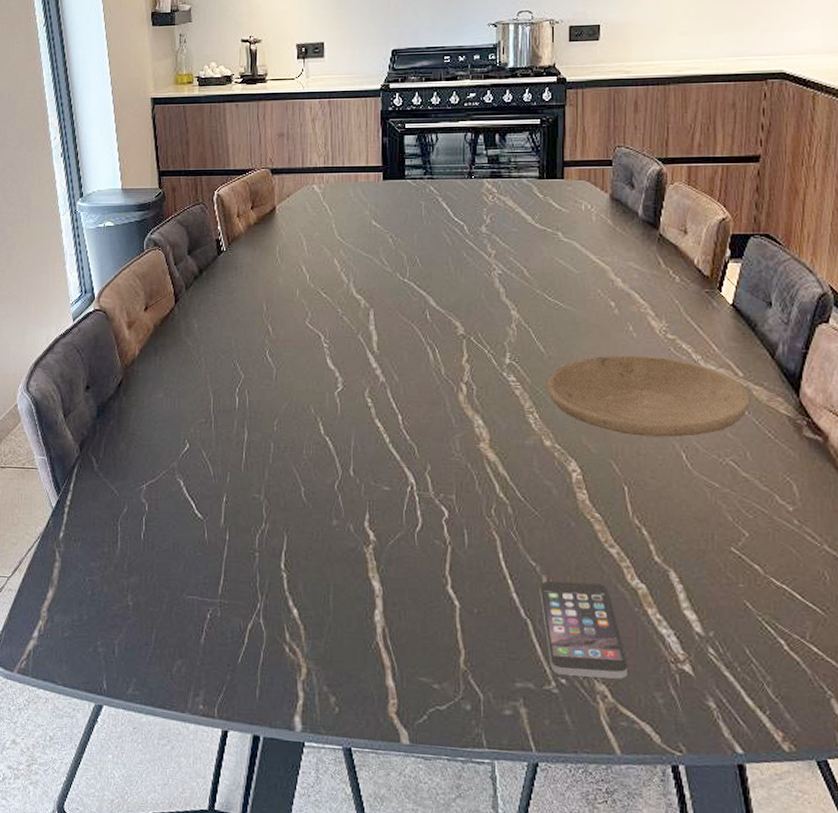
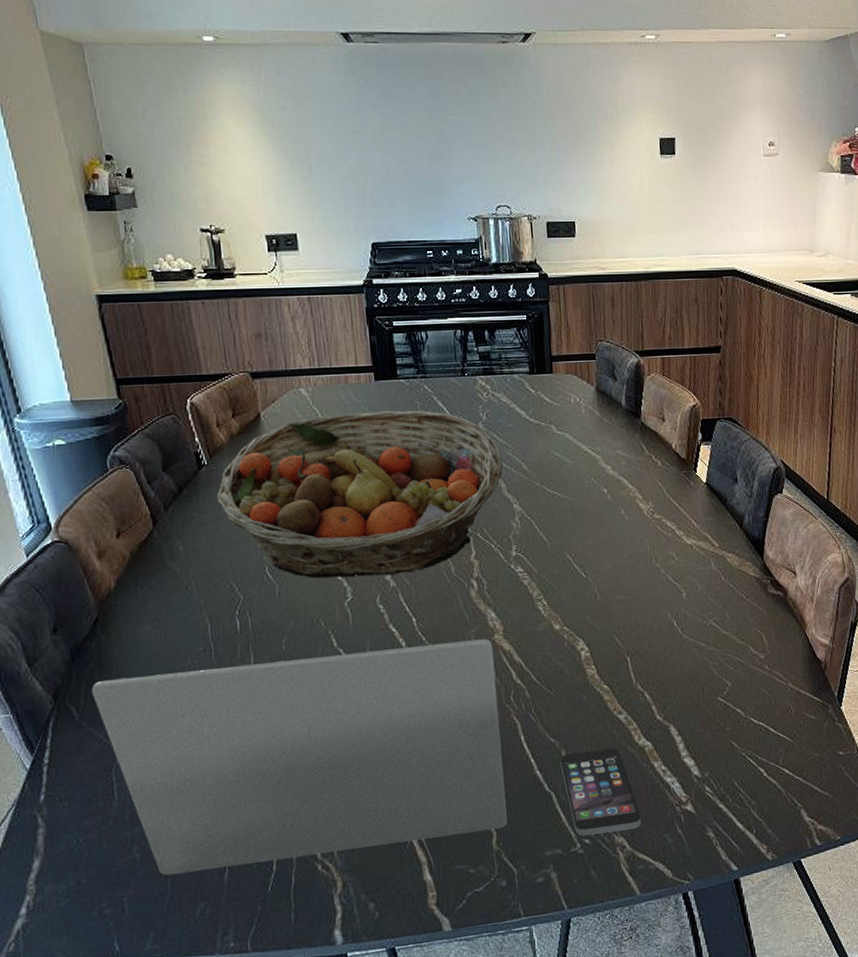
laptop: none [109,437,478,647] -> present [91,639,507,876]
fruit basket: none [231,210,503,370] -> present [217,410,503,578]
plate: present [546,355,751,438] -> none [551,536,726,611]

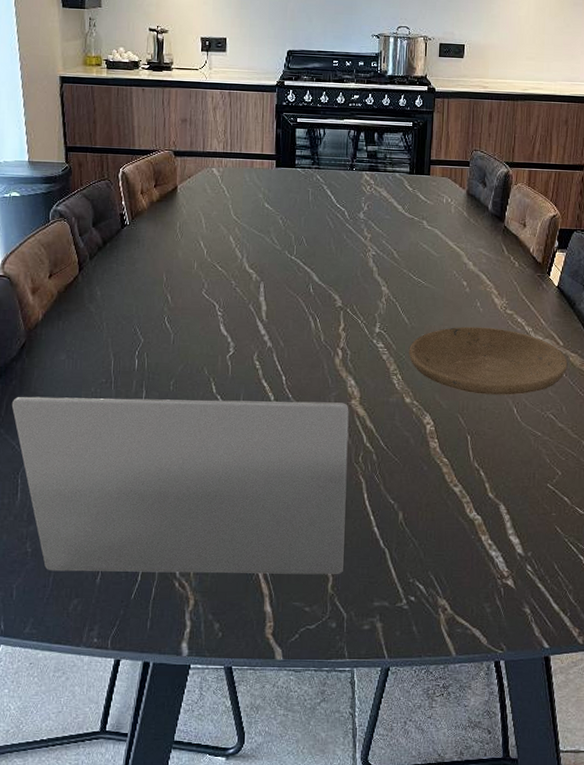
fruit basket: present [217,410,503,578] -> none [133,193,377,336]
plate: none [551,536,726,611] -> present [408,326,568,395]
smartphone: present [560,748,642,836] -> none [396,516,465,594]

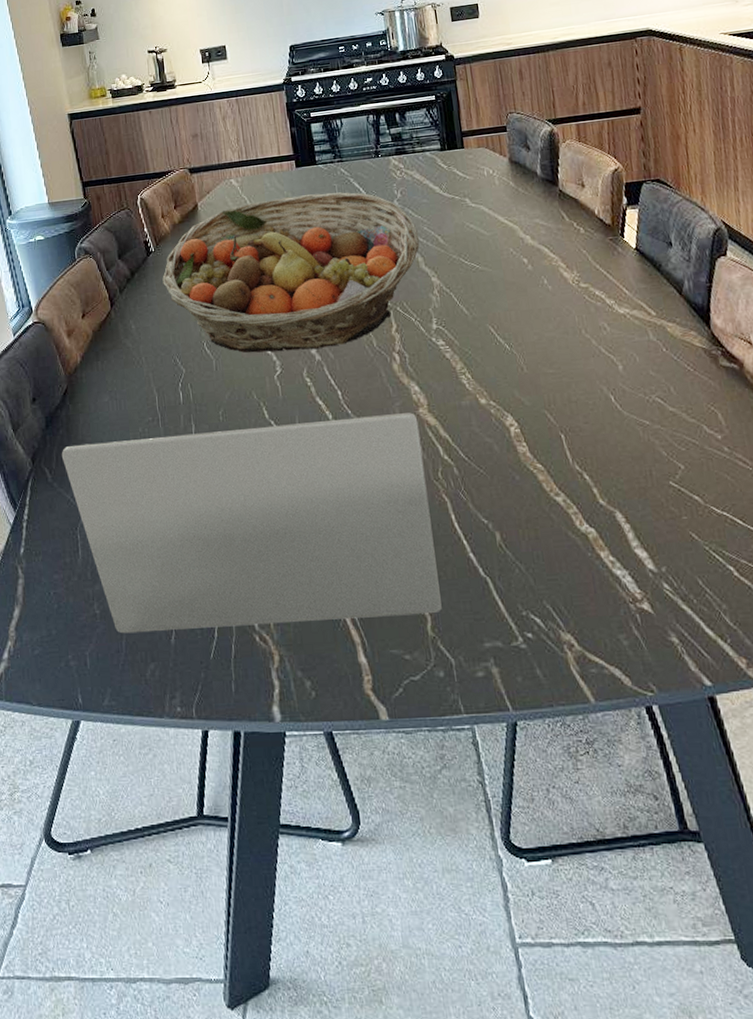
fruit basket: none [133,193,377,336] -> present [162,192,420,353]
plate: present [408,326,568,395] -> none [473,305,667,385]

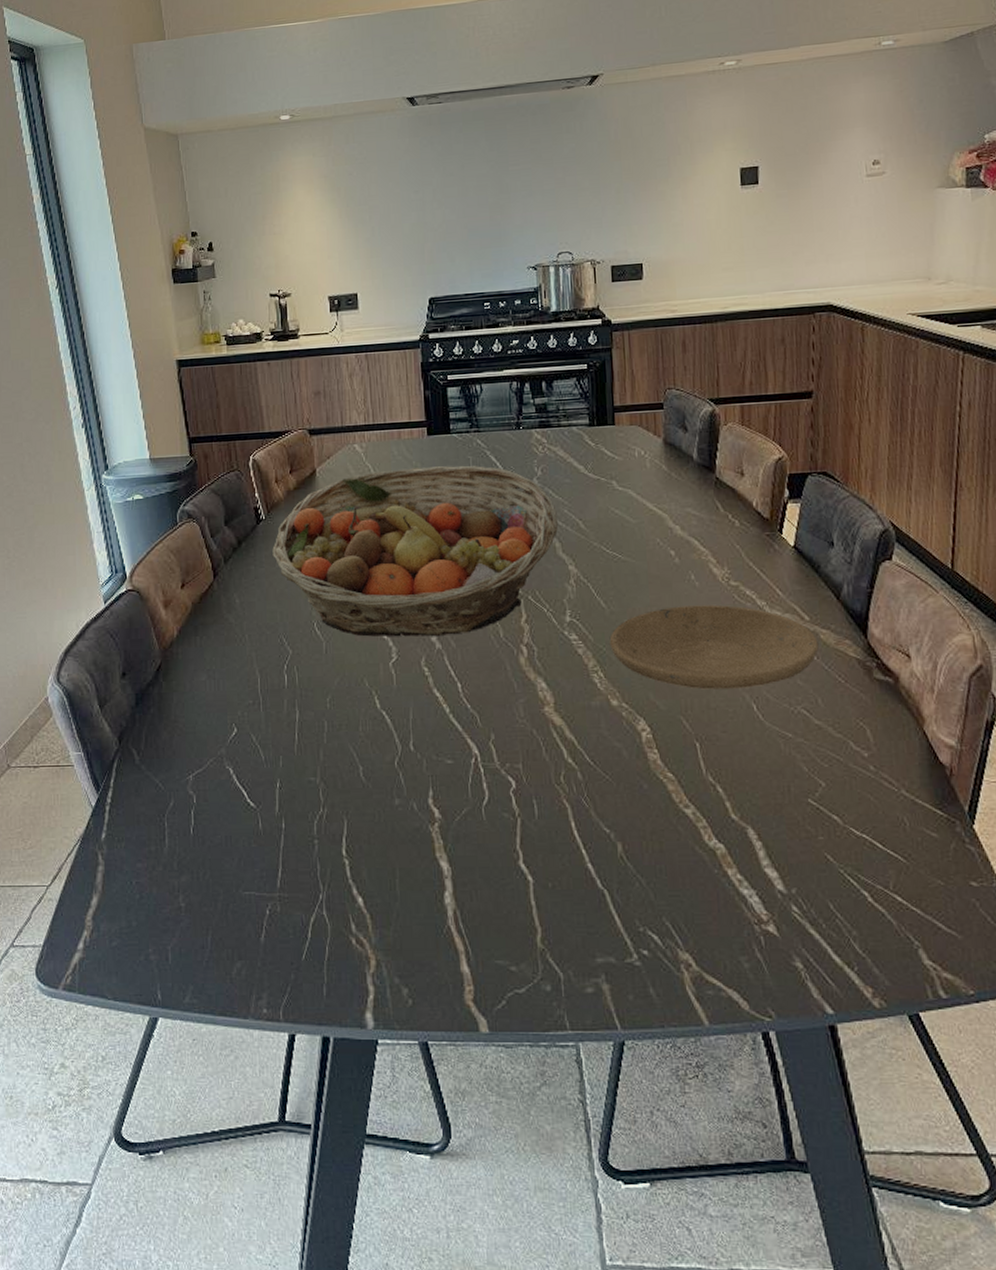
laptop: present [61,413,442,634] -> none [151,711,554,929]
plate: none [473,305,667,385] -> present [609,604,819,690]

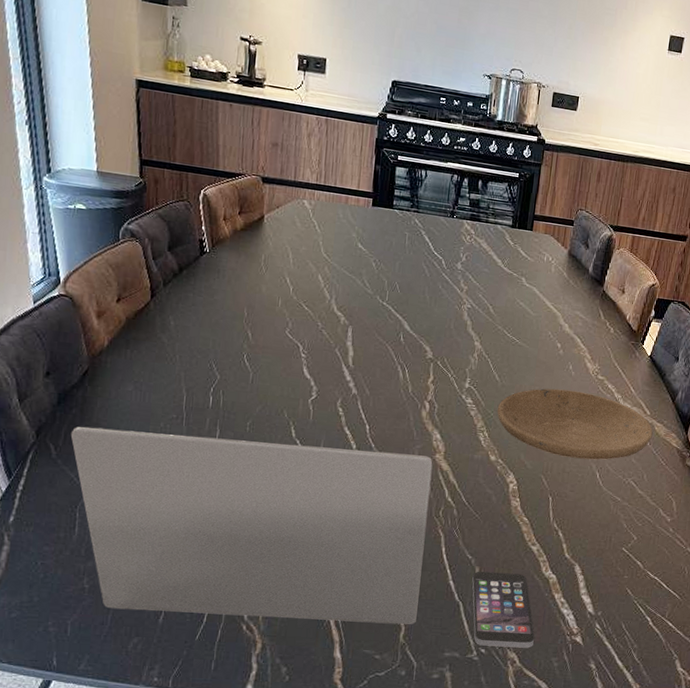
laptop: none [151,711,554,929] -> present [70,427,433,624]
fruit basket: present [272,465,558,637] -> none [212,228,473,384]
smartphone: none [615,847,712,946] -> present [472,571,535,648]

